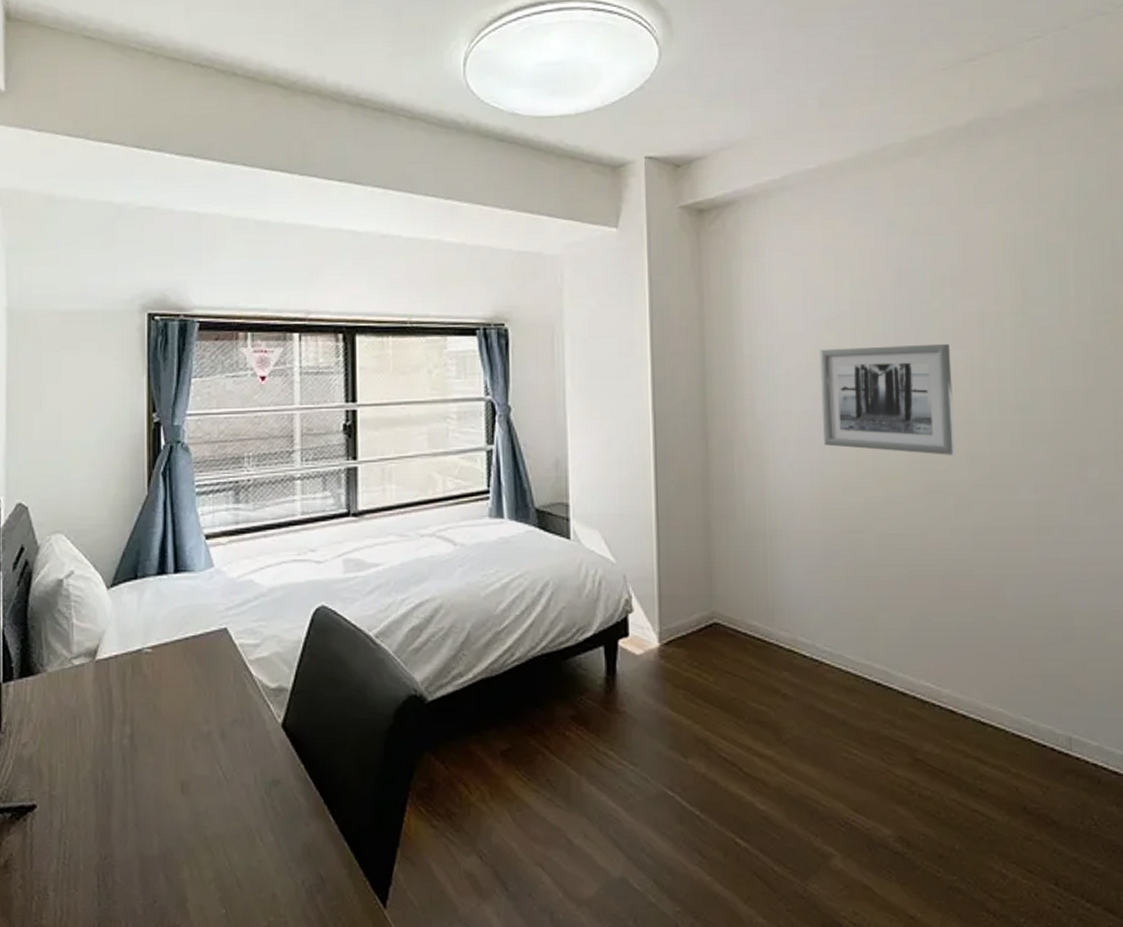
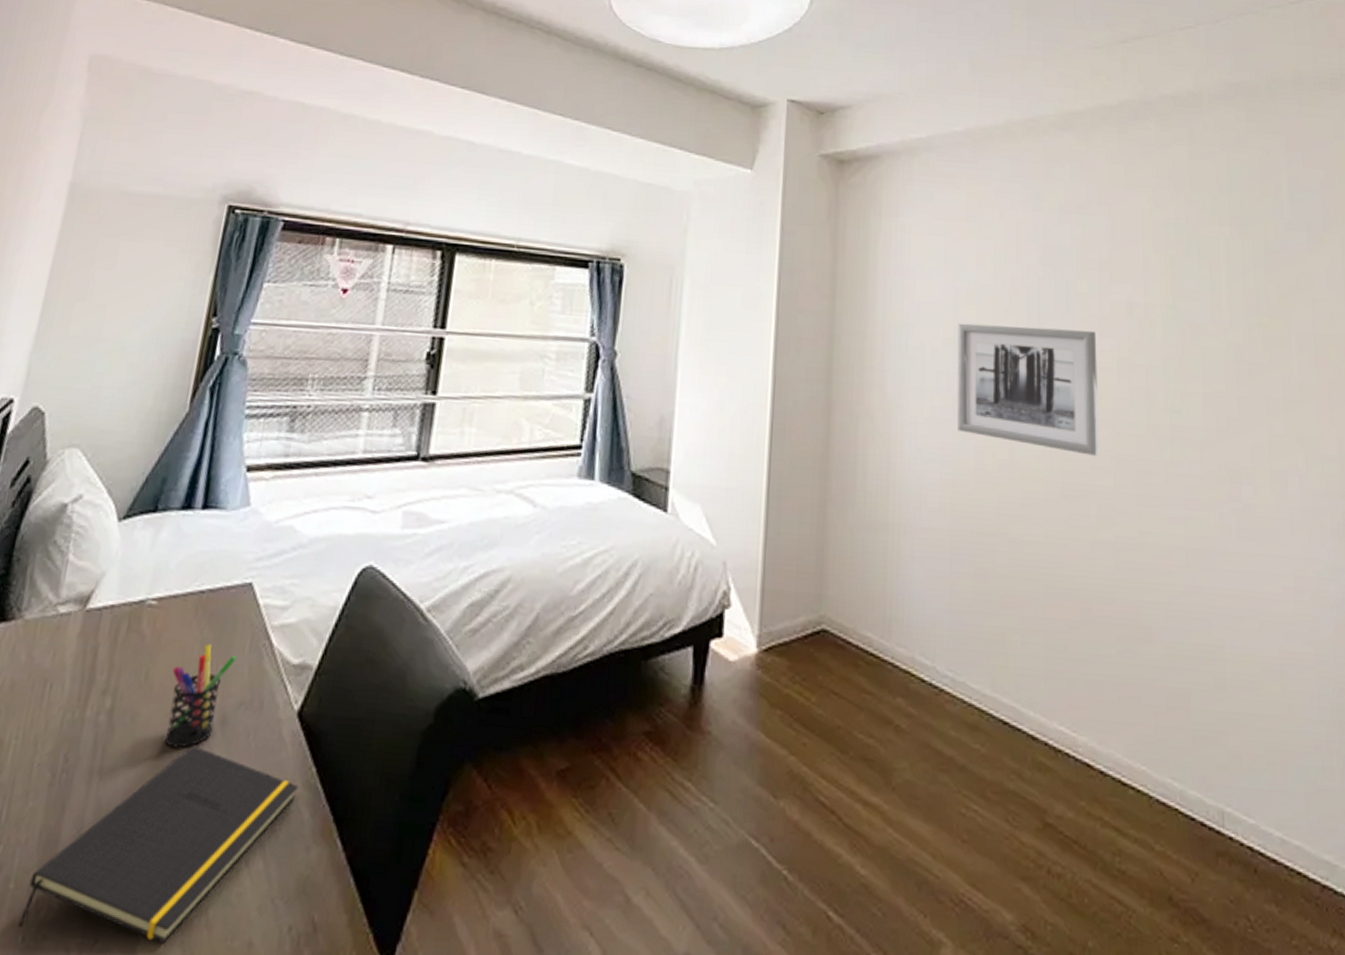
notepad: none [93,755,292,900] -> present [18,744,299,945]
pen holder: none [175,678,225,759] -> present [164,644,237,748]

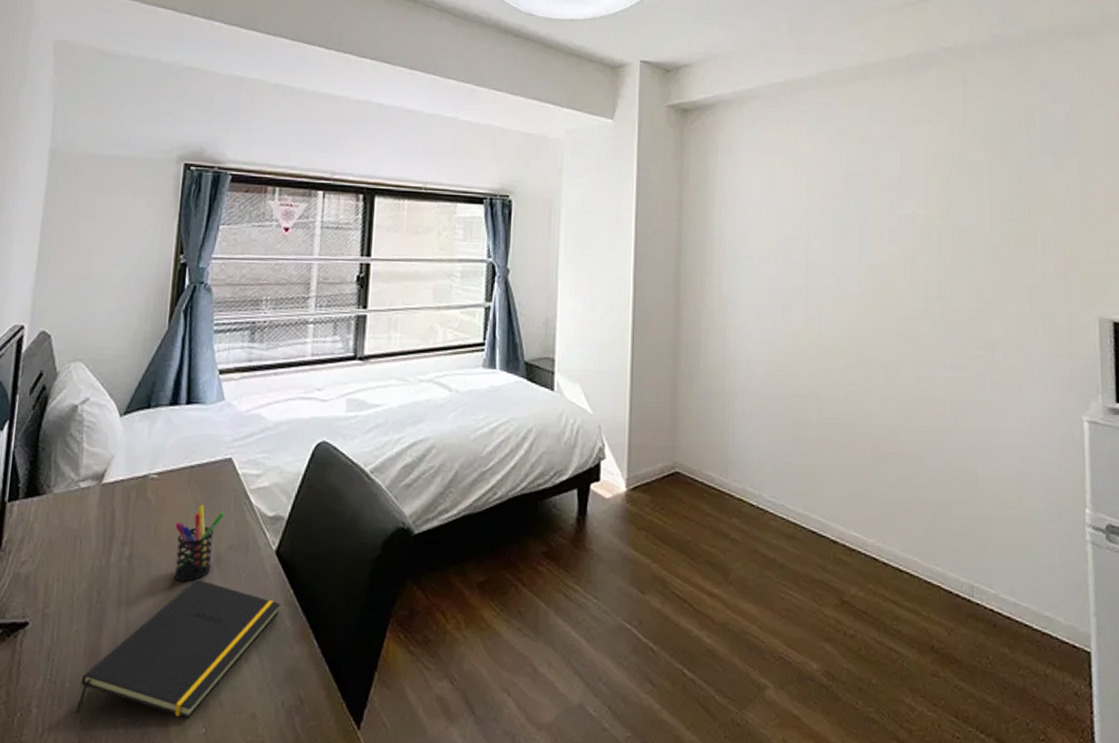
wall art: present [956,323,1100,456] -> none [777,236,888,334]

